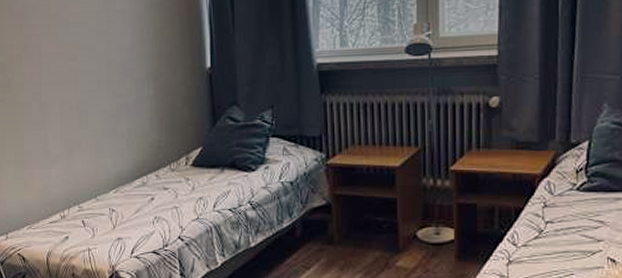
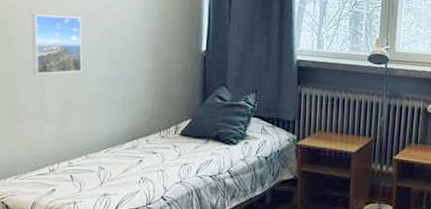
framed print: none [26,49,82,116] -> present [30,14,83,75]

